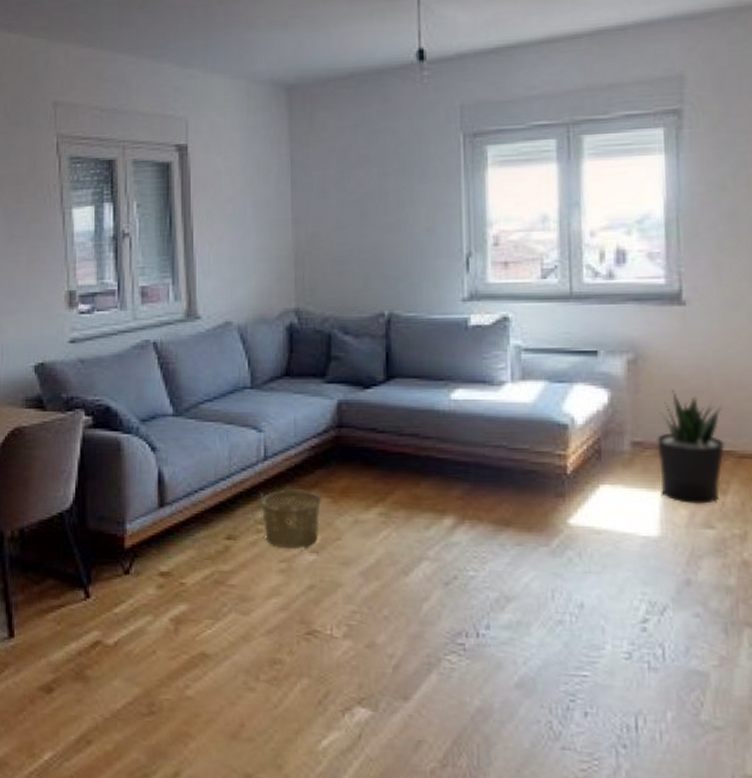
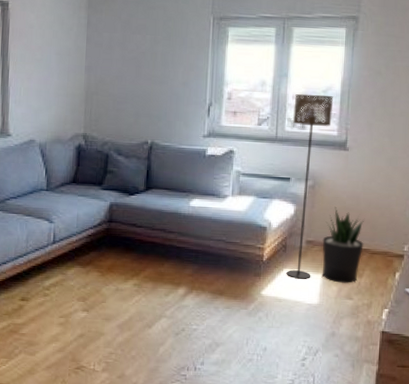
basket: present [260,491,322,550] -> none [48,266,94,309]
floor lamp: none [593,227,655,499] -> present [286,94,334,279]

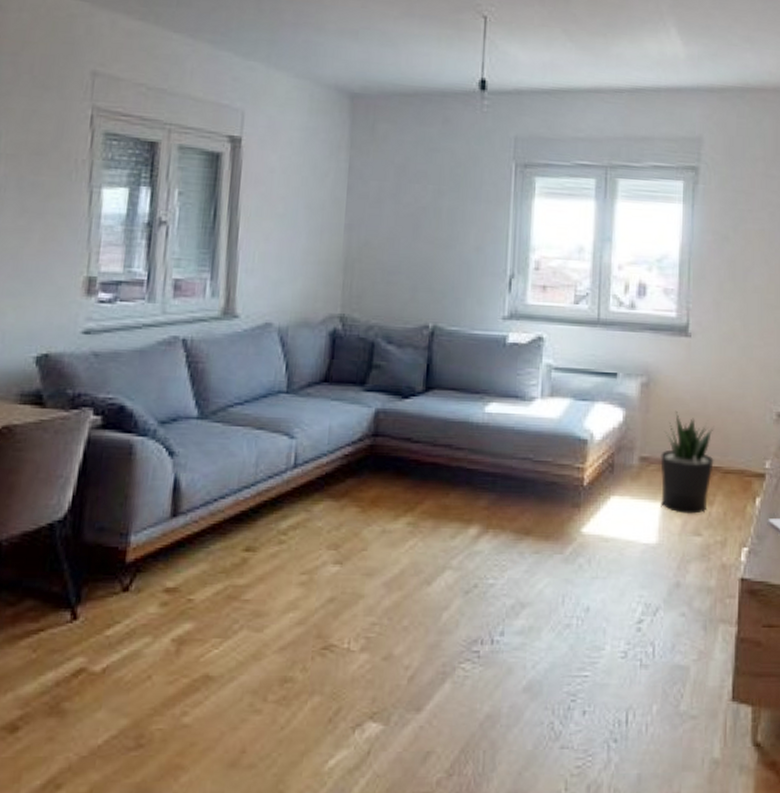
floor lamp: present [286,94,334,279] -> none [614,264,671,510]

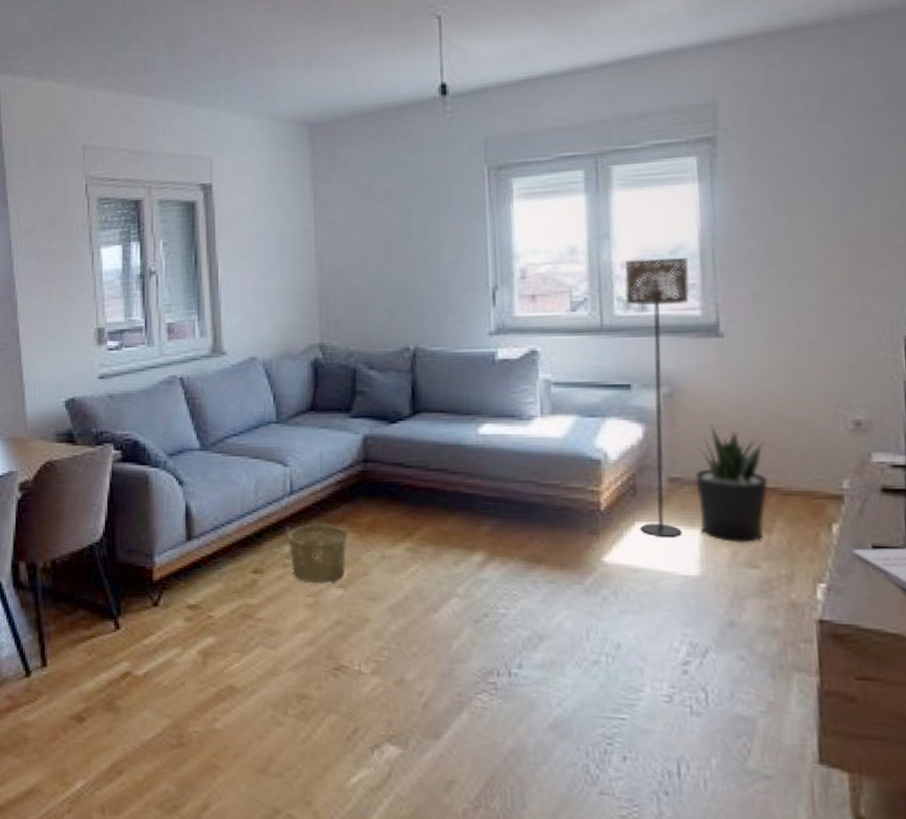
basket: none [285,500,351,561] -> present [287,525,349,584]
floor lamp: none [614,264,671,510] -> present [624,257,690,537]

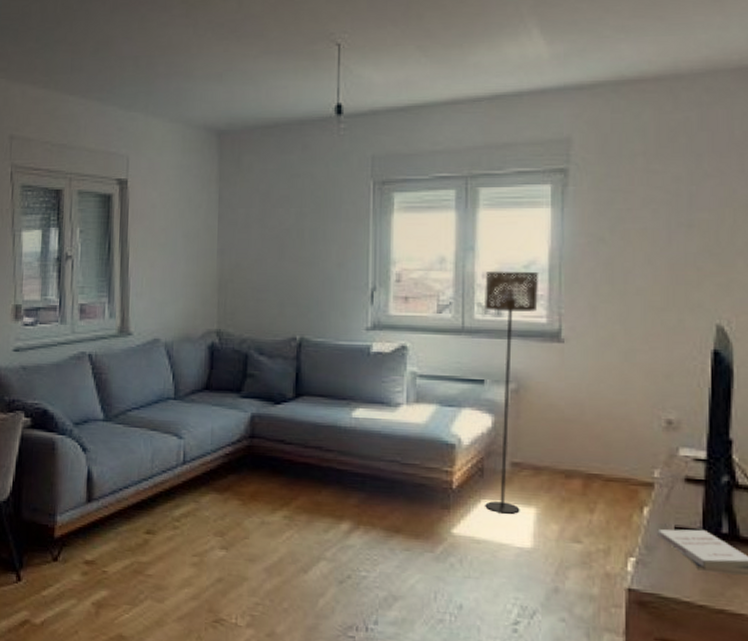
basket: present [287,525,349,584] -> none [178,492,233,546]
planter: present [695,423,768,543] -> none [534,416,593,521]

